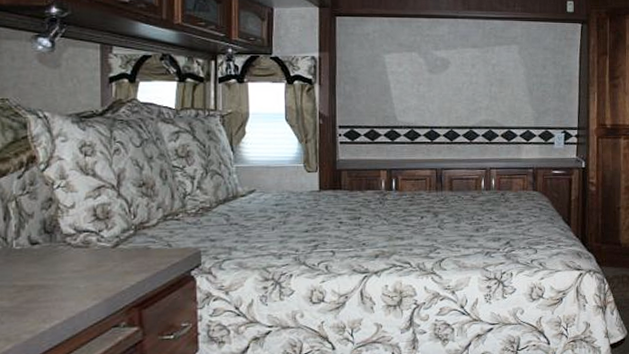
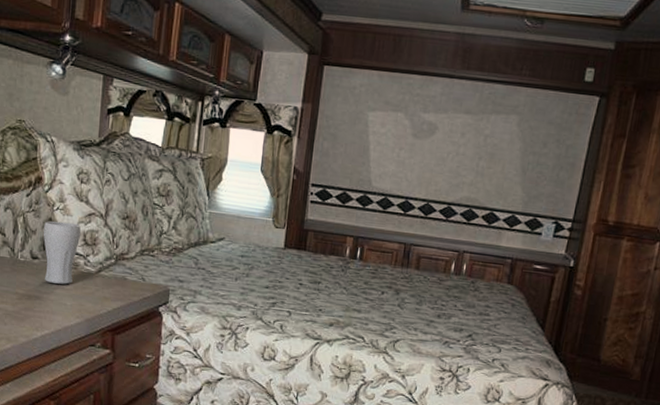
drinking glass: none [42,199,90,268] -> present [43,220,82,285]

